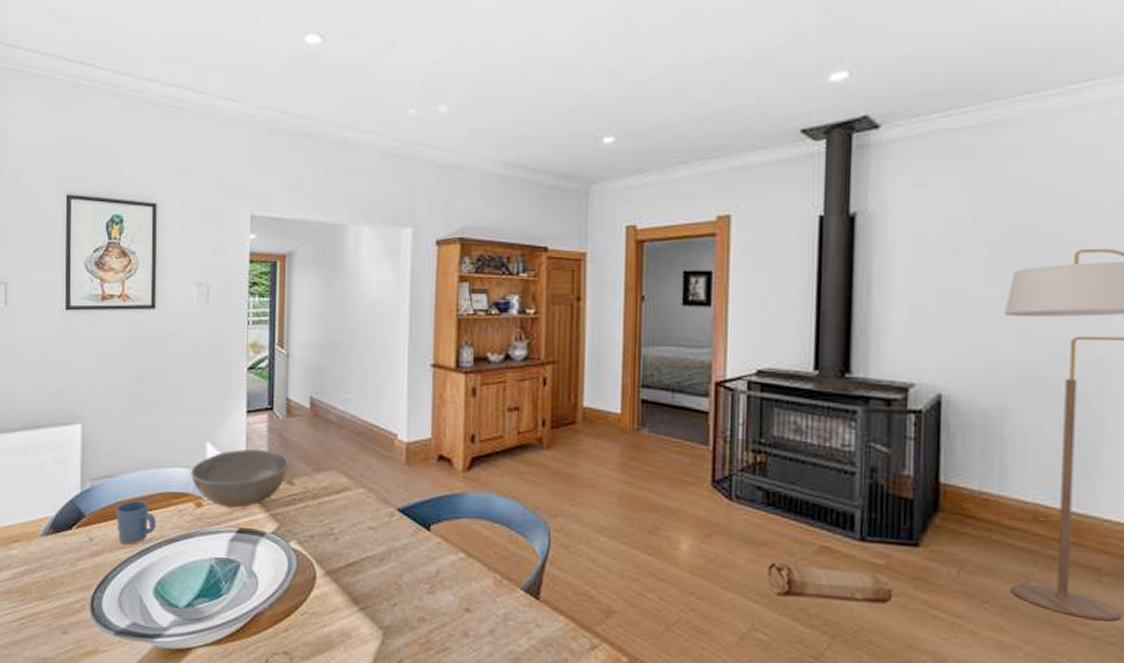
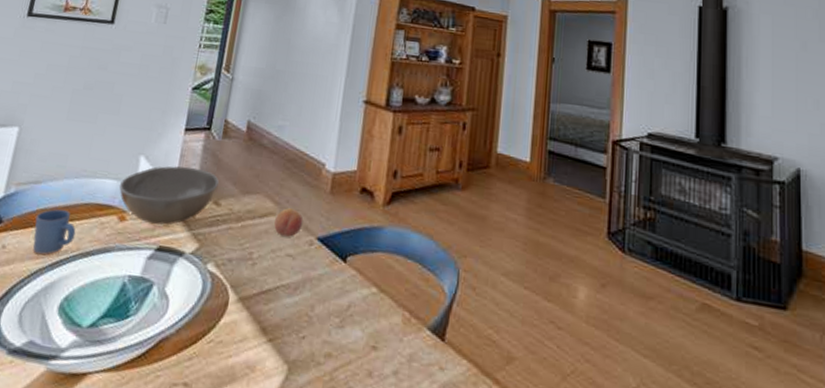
fruit: none [352,481,381,510] -> present [274,207,303,237]
decorative log: present [767,555,893,604] -> none [655,311,766,366]

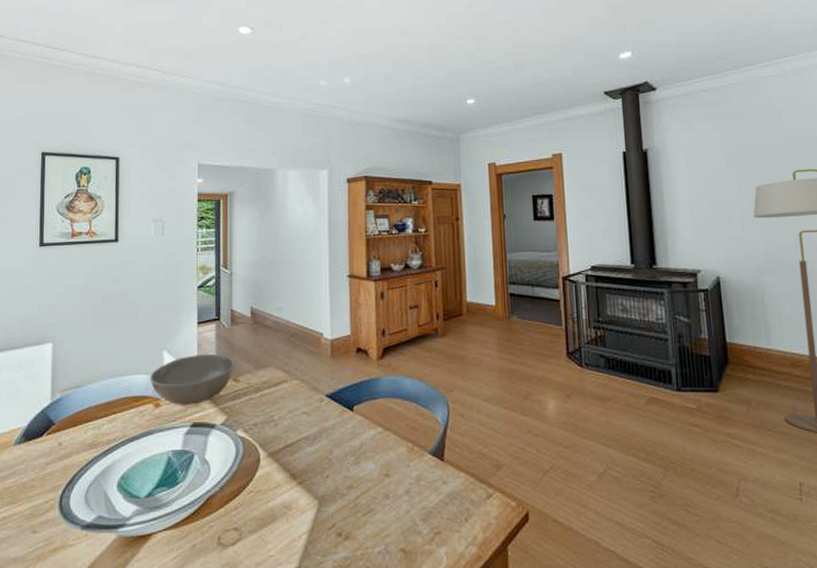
mug: present [33,209,76,256] -> none [83,405,120,446]
fruit: present [274,207,303,237] -> none [288,373,312,398]

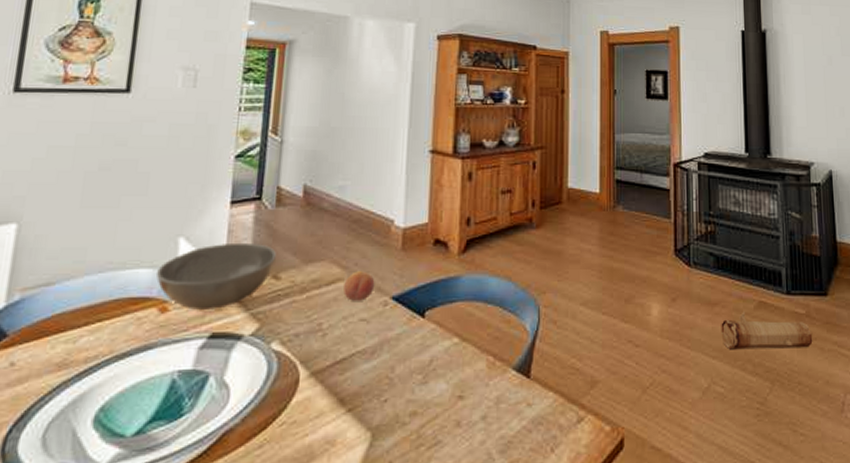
fruit: none [288,373,312,398] -> present [343,270,375,301]
decorative log: none [614,406,705,440] -> present [721,311,813,350]

